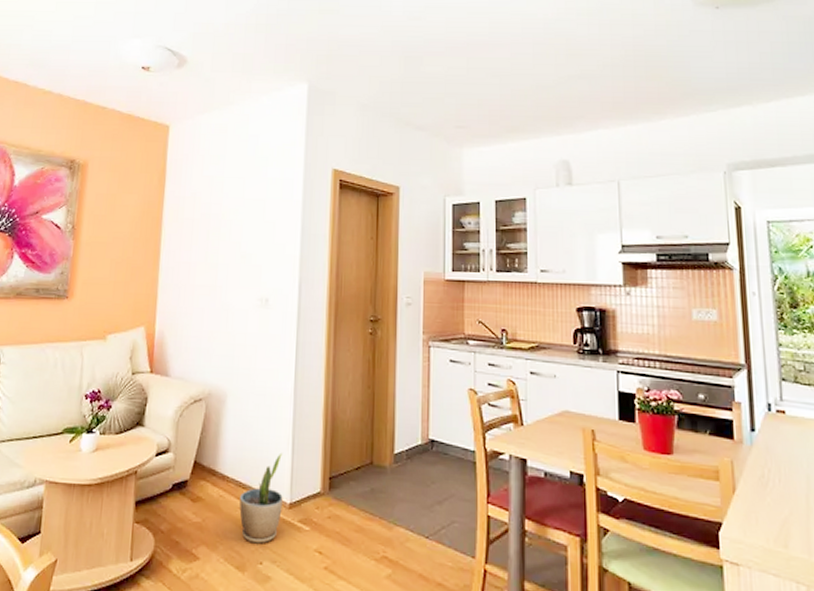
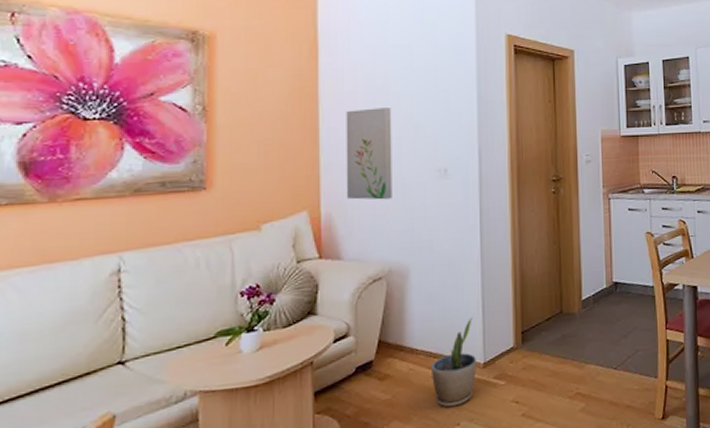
wall art: none [177,235,223,324] -> present [346,108,392,200]

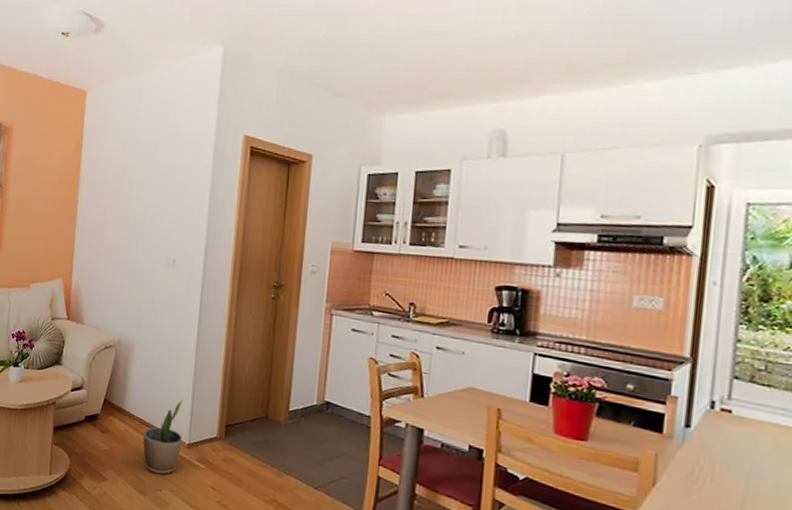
wall art: present [346,108,392,200] -> none [92,197,135,280]

